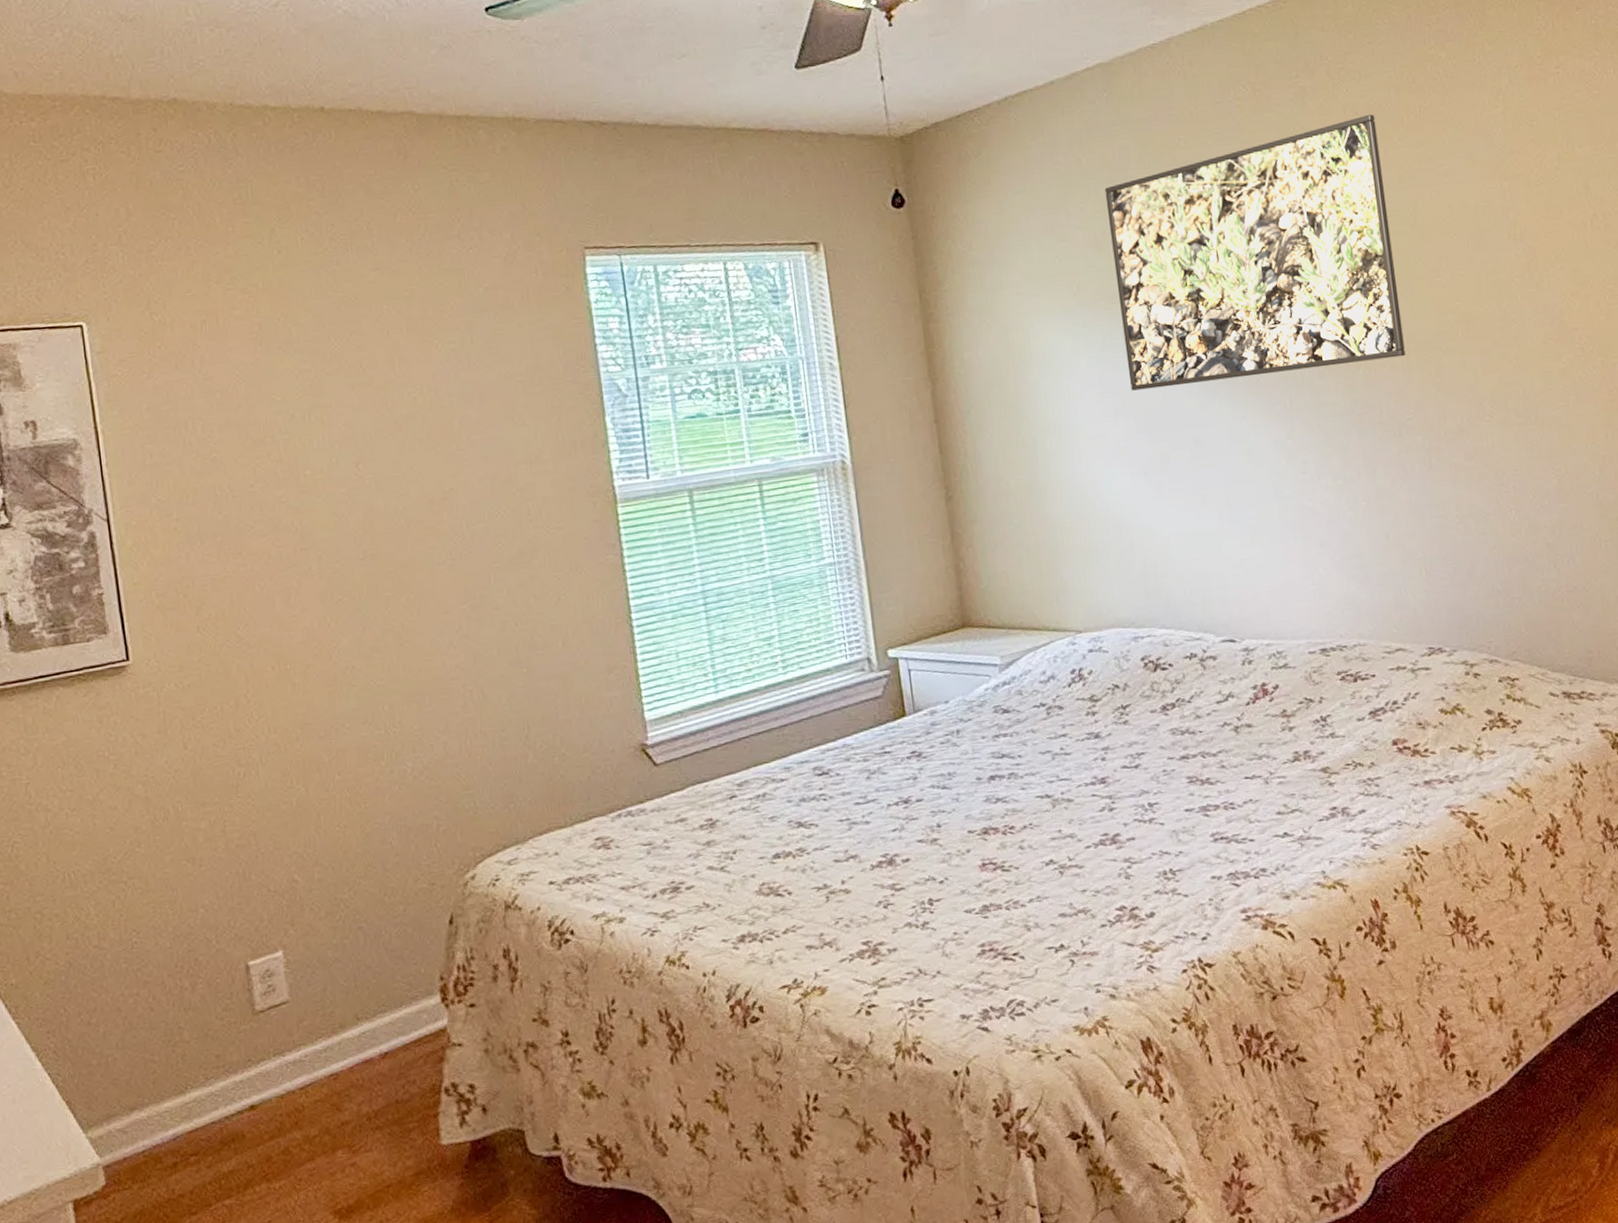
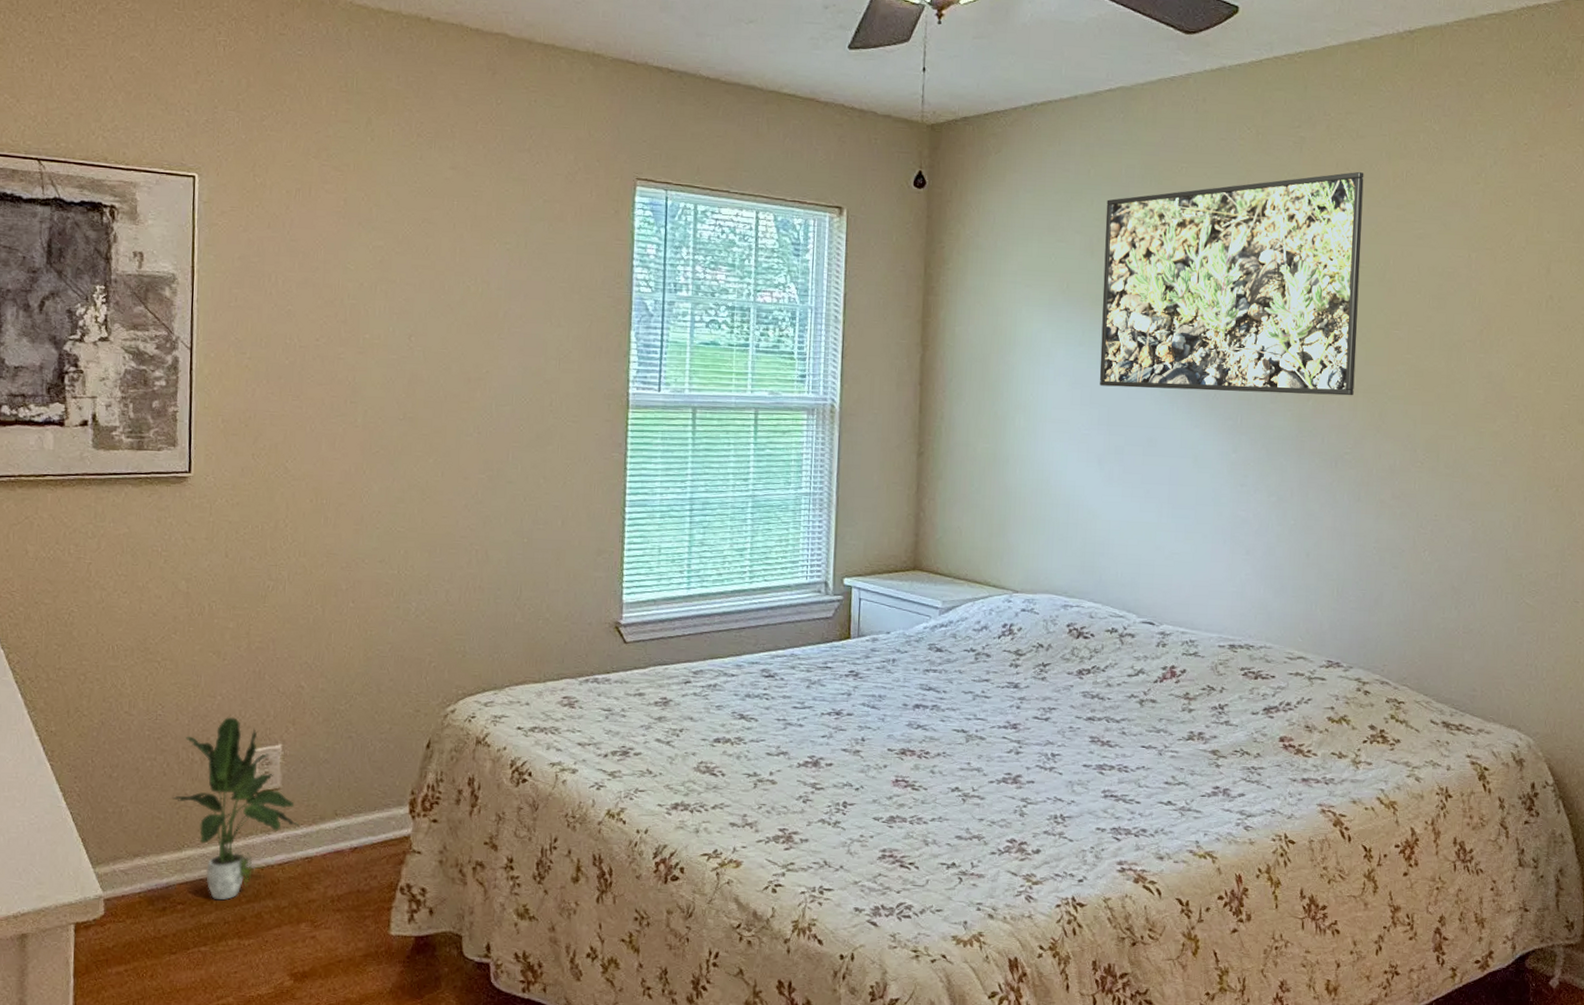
potted plant: none [164,929,318,1143] -> present [172,716,300,900]

